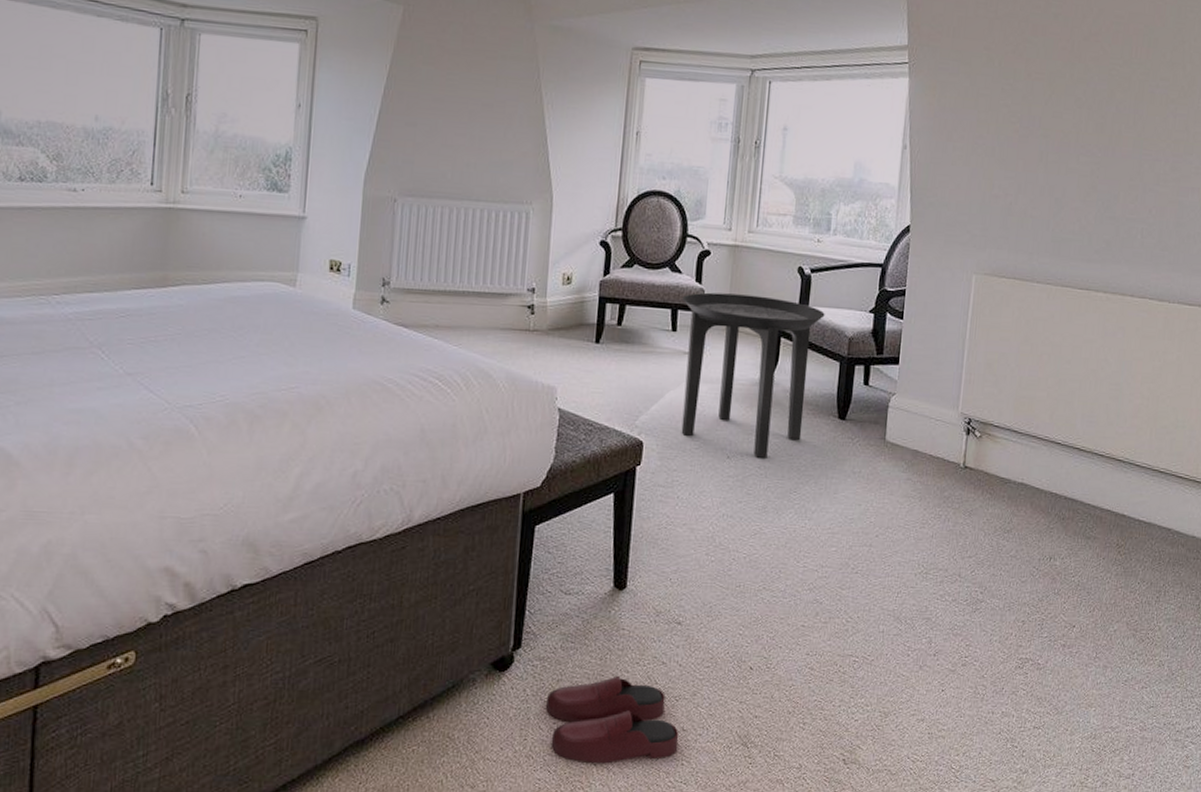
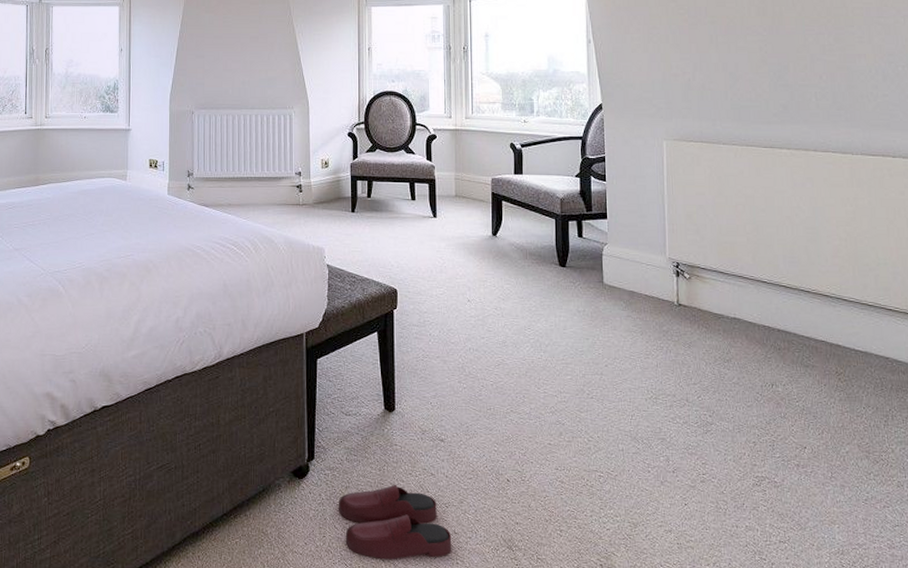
side table: present [681,292,825,458] -> none [417,168,537,301]

